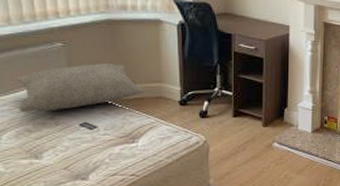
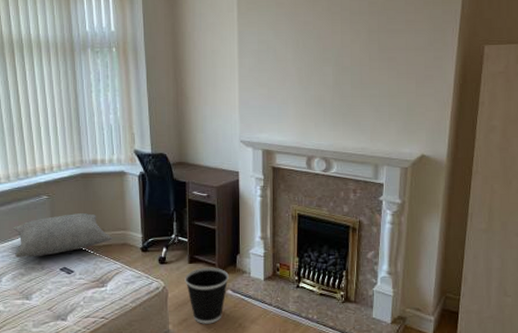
wastebasket: none [228,120,276,177] -> present [185,267,229,324]

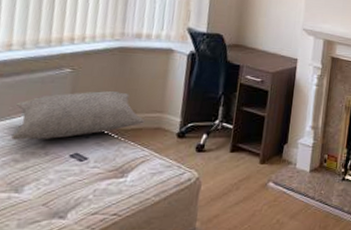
wastebasket: present [185,267,229,324] -> none [222,157,273,221]

